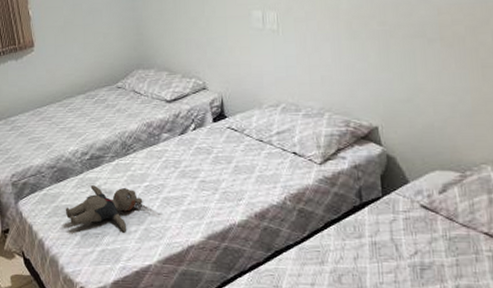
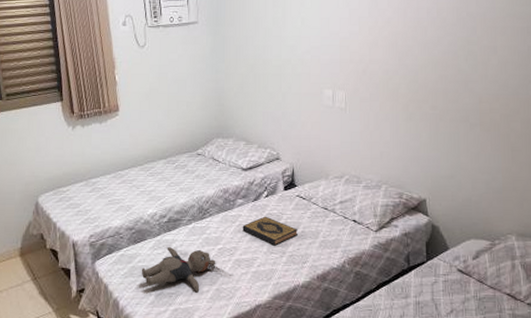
hardback book: none [169,150,232,182] -> present [242,216,299,246]

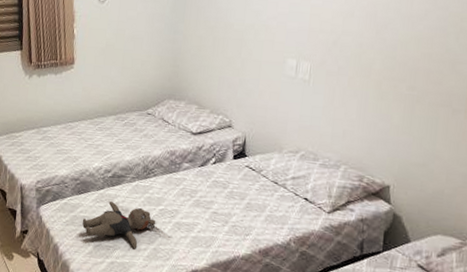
hardback book: present [242,216,299,246] -> none [186,183,244,214]

